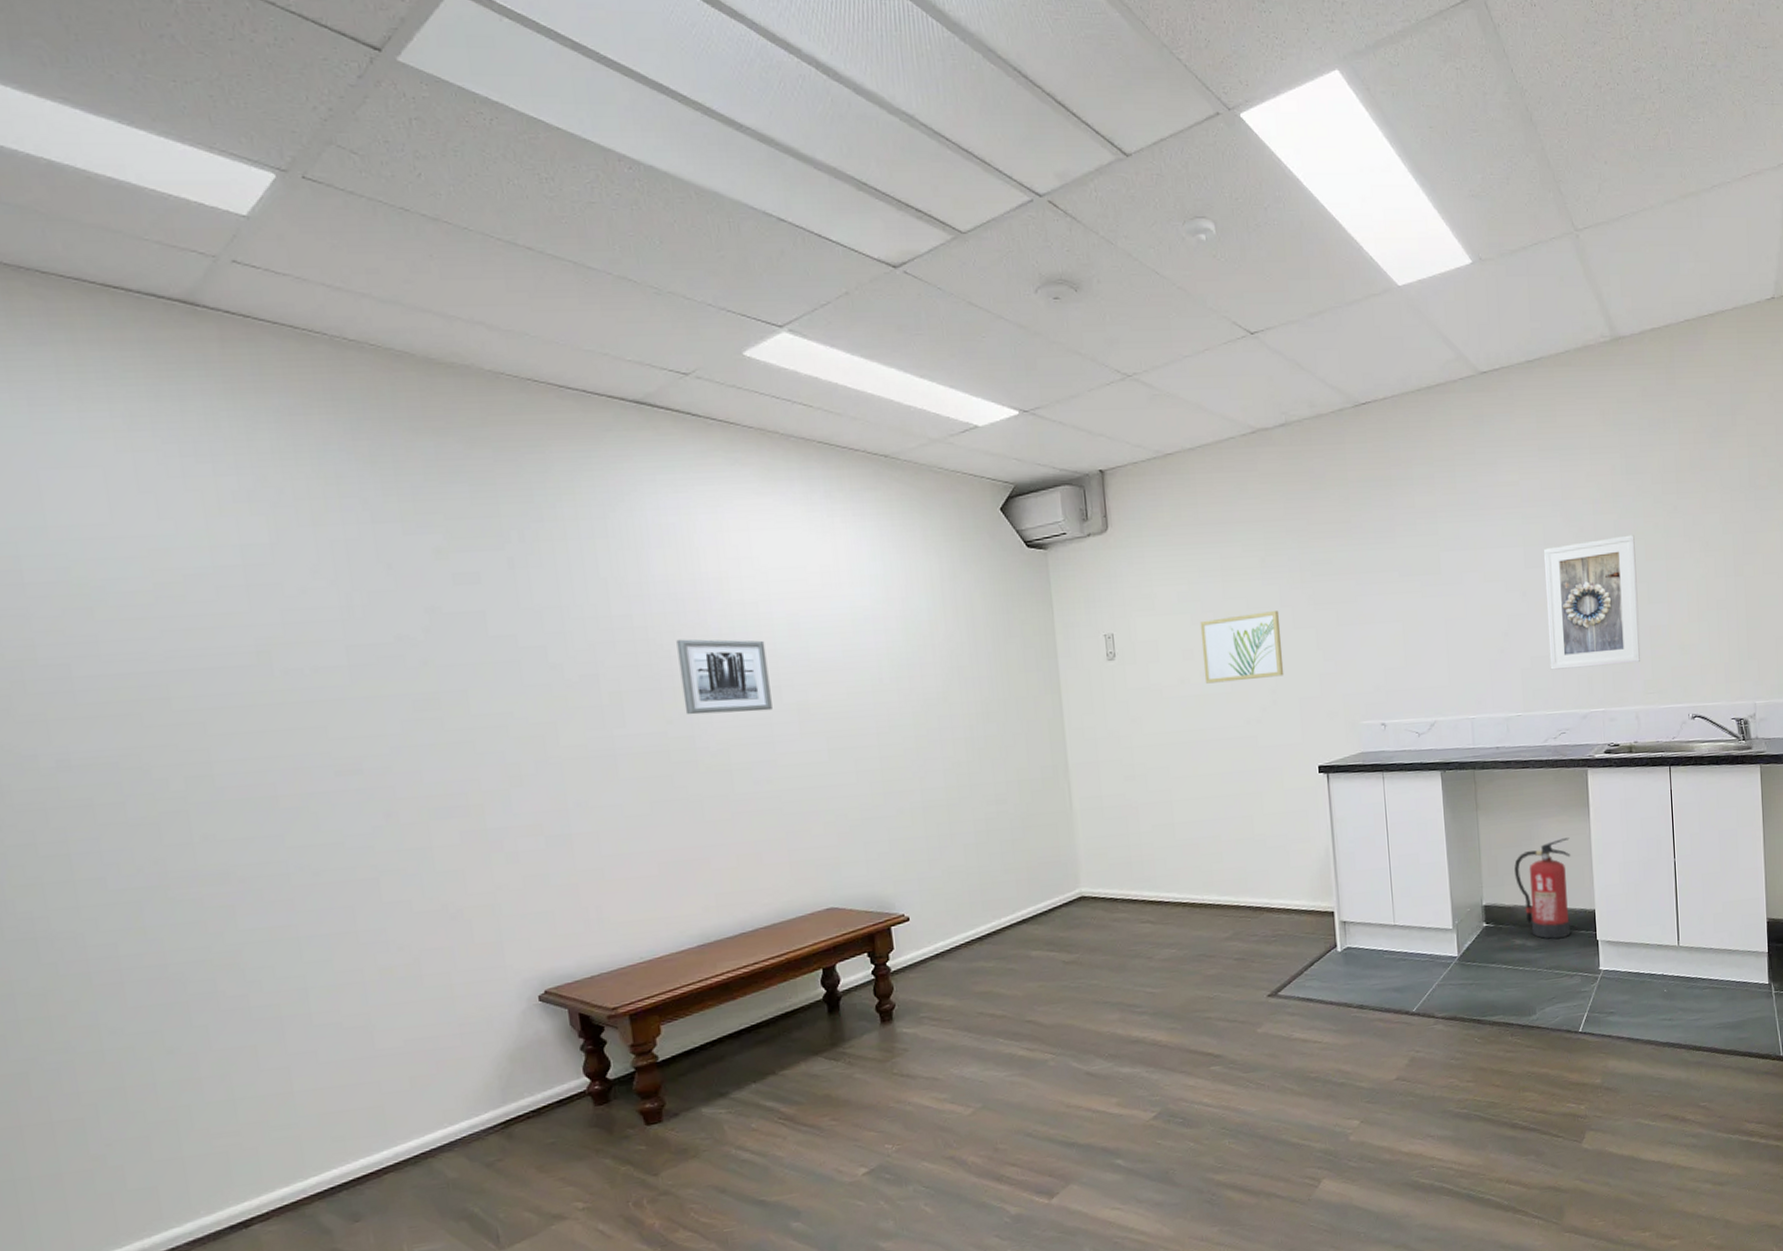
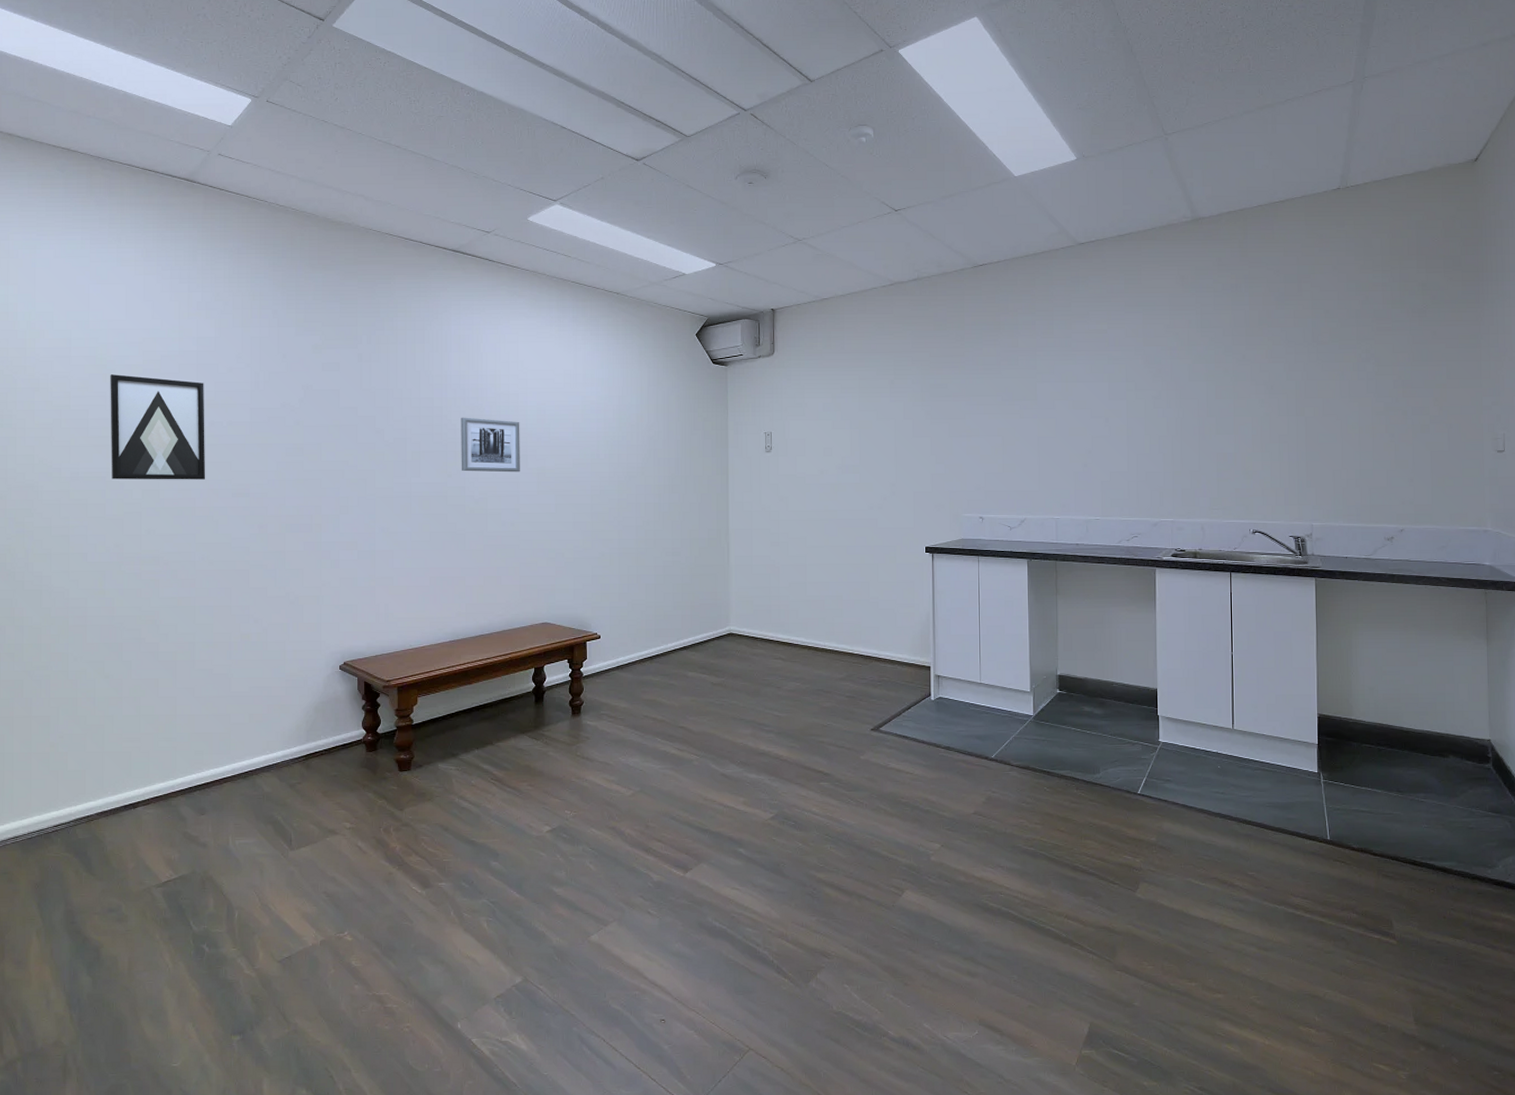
wall art: none [99,607,288,766] -> present [110,374,206,480]
wall art: present [1200,611,1284,684] -> none [839,422,903,475]
fire extinguisher: present [1514,837,1571,939] -> none [1087,625,1137,710]
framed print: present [1543,535,1641,670] -> none [1125,377,1208,484]

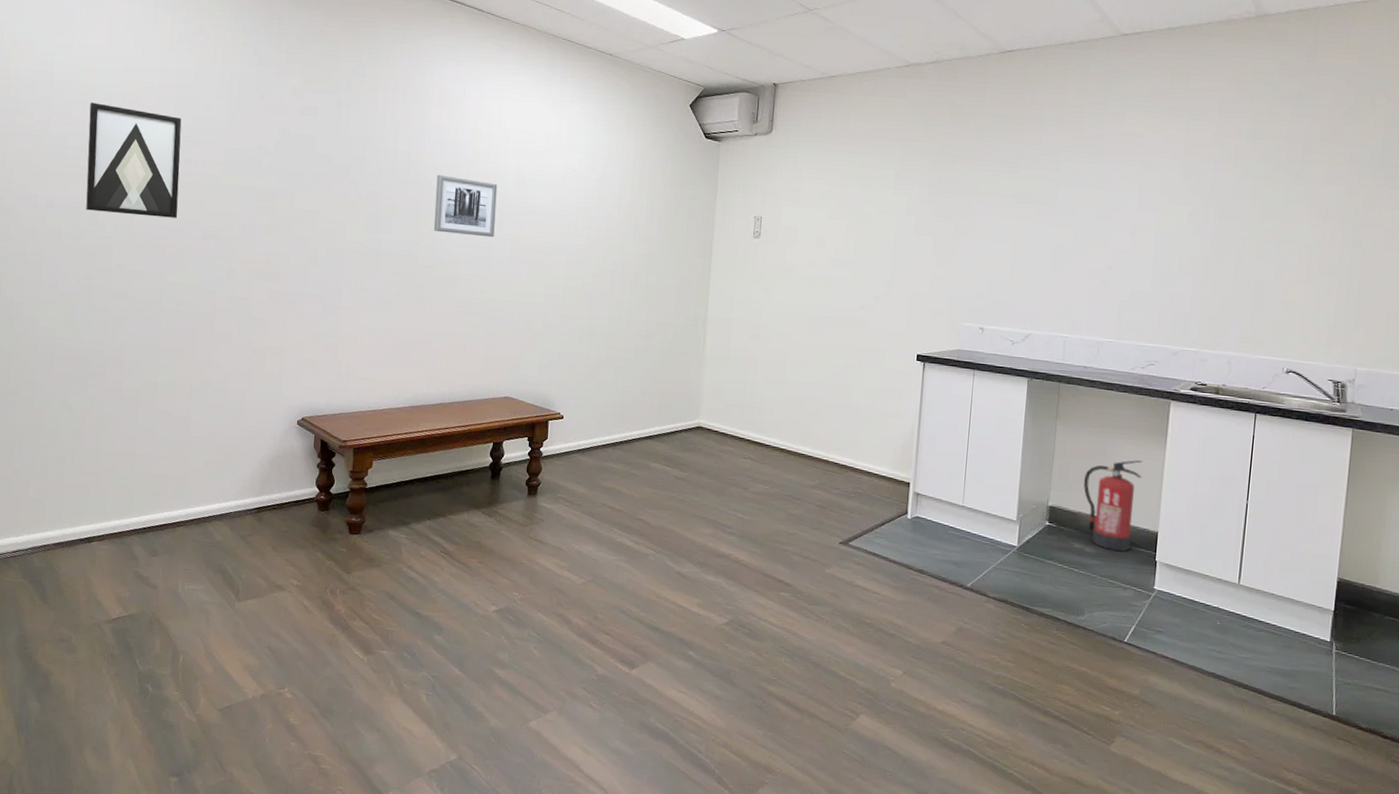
fire extinguisher: none [1087,625,1137,710] -> present [1083,460,1143,551]

